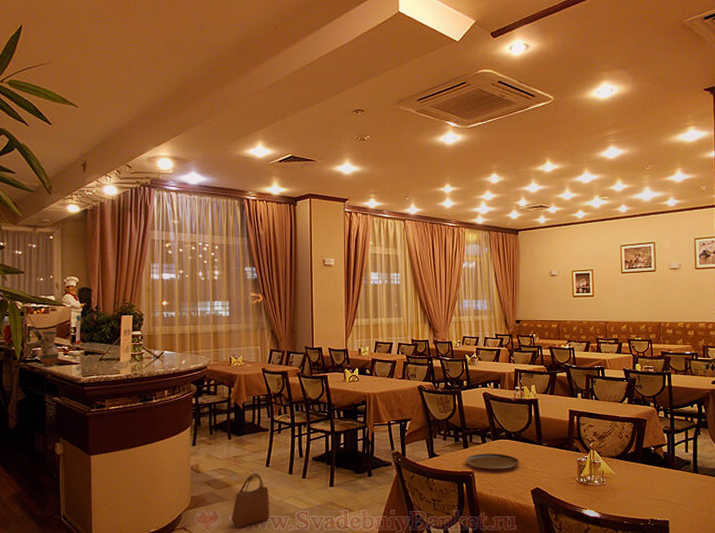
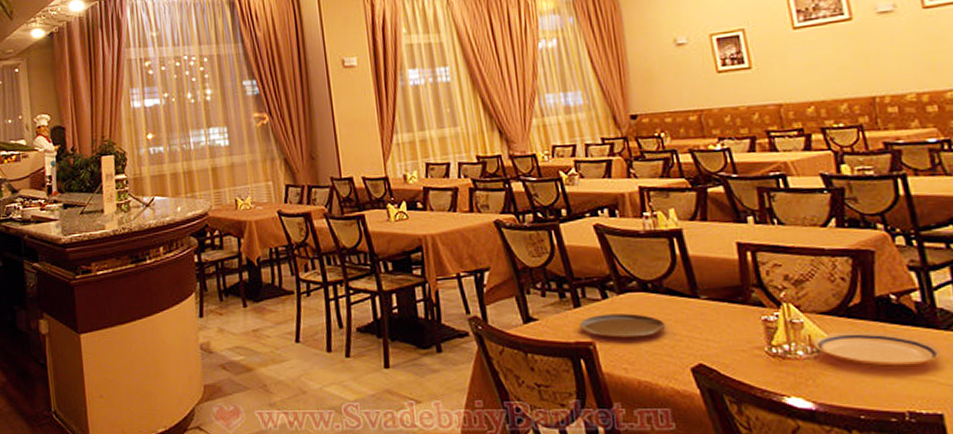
pitcher: present [38,330,59,366] -> none [12,181,36,226]
handbag: present [231,473,270,528] -> none [257,351,308,428]
plate: none [604,469,674,494] -> present [812,330,942,370]

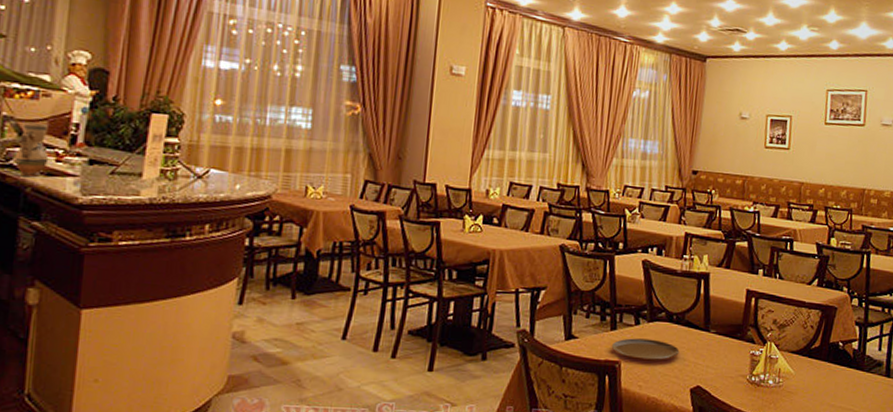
pitcher: none [12,181,36,226] -> present [14,122,49,177]
plate: present [812,330,942,370] -> none [780,367,861,400]

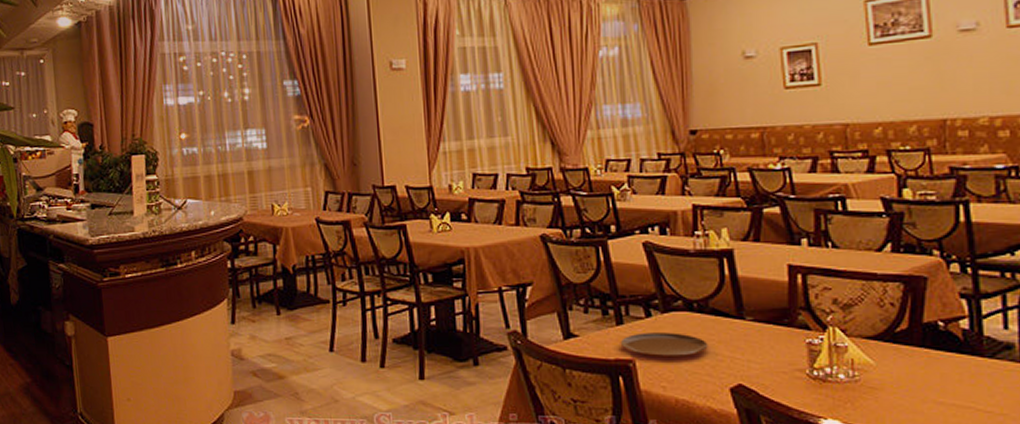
pitcher: present [14,122,49,177] -> none [37,179,62,225]

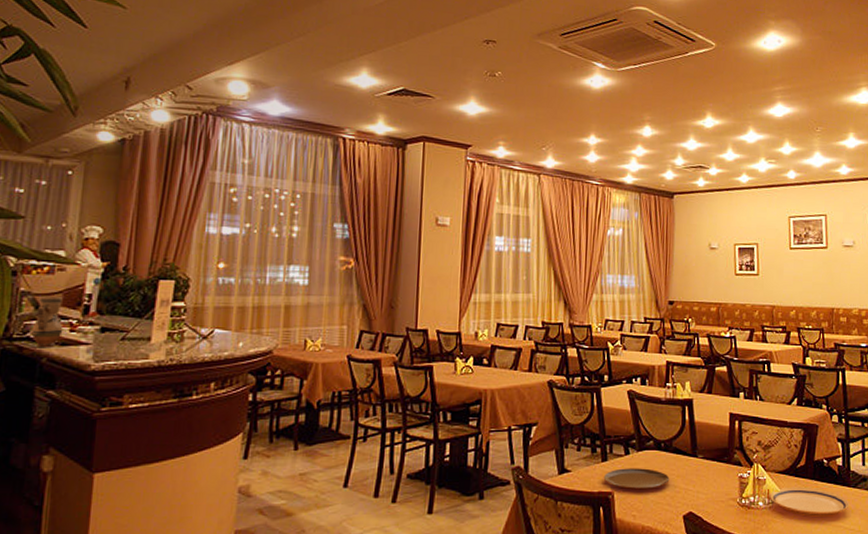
pitcher: none [37,179,62,225] -> present [31,296,64,347]
plate: none [855,356,983,396] -> present [770,486,849,518]

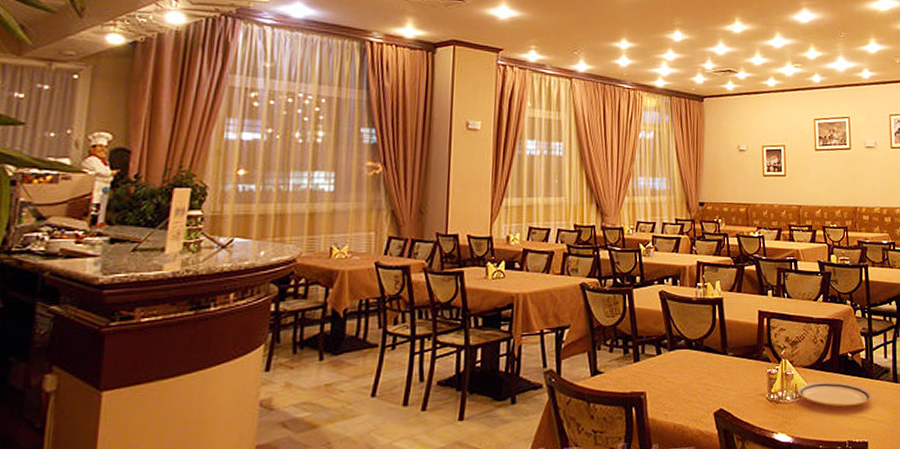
pitcher: present [31,296,64,347] -> none [32,207,69,260]
plate: present [603,468,670,490] -> none [635,367,701,390]

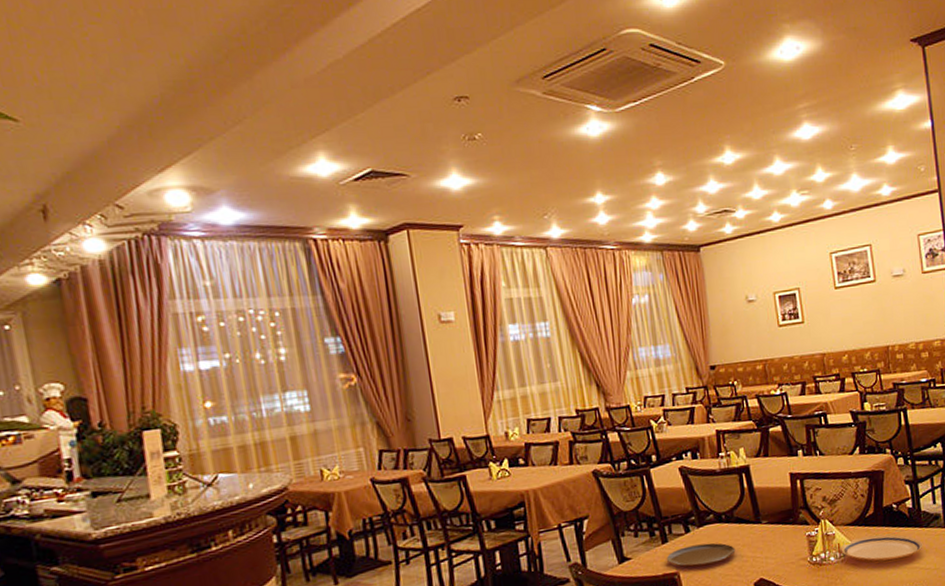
plate: none [635,367,701,390] -> present [666,542,736,568]

